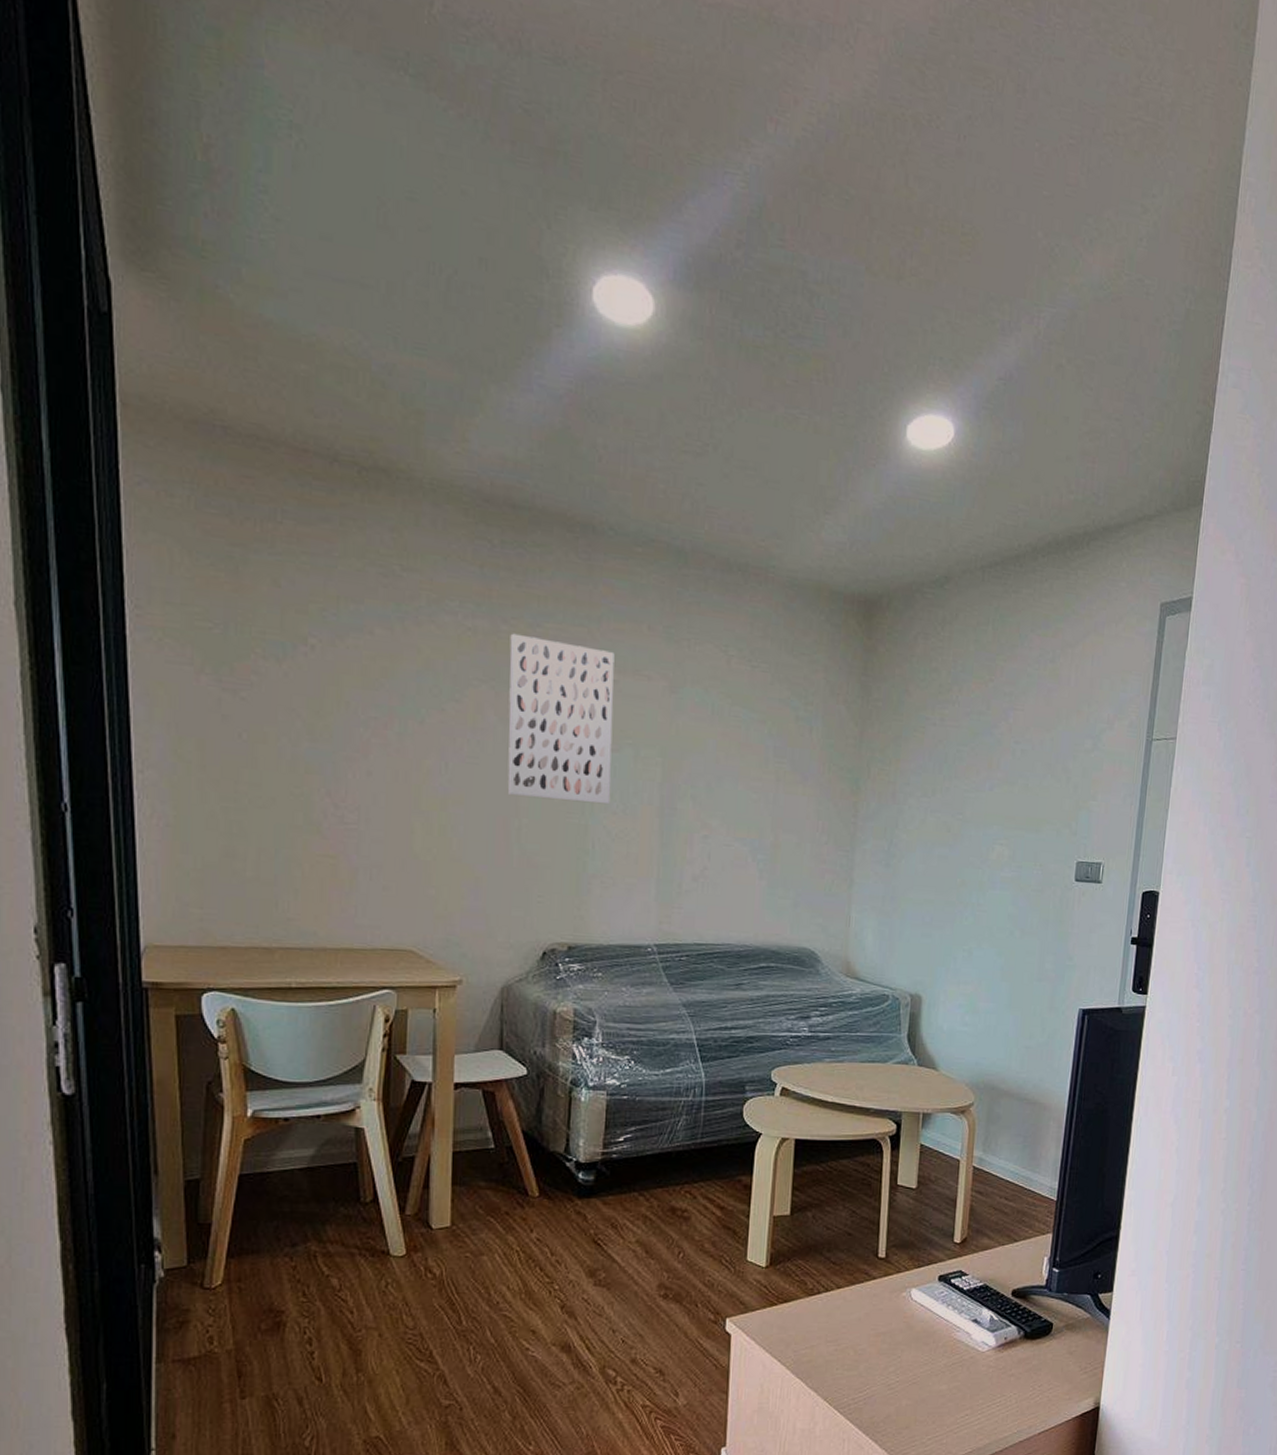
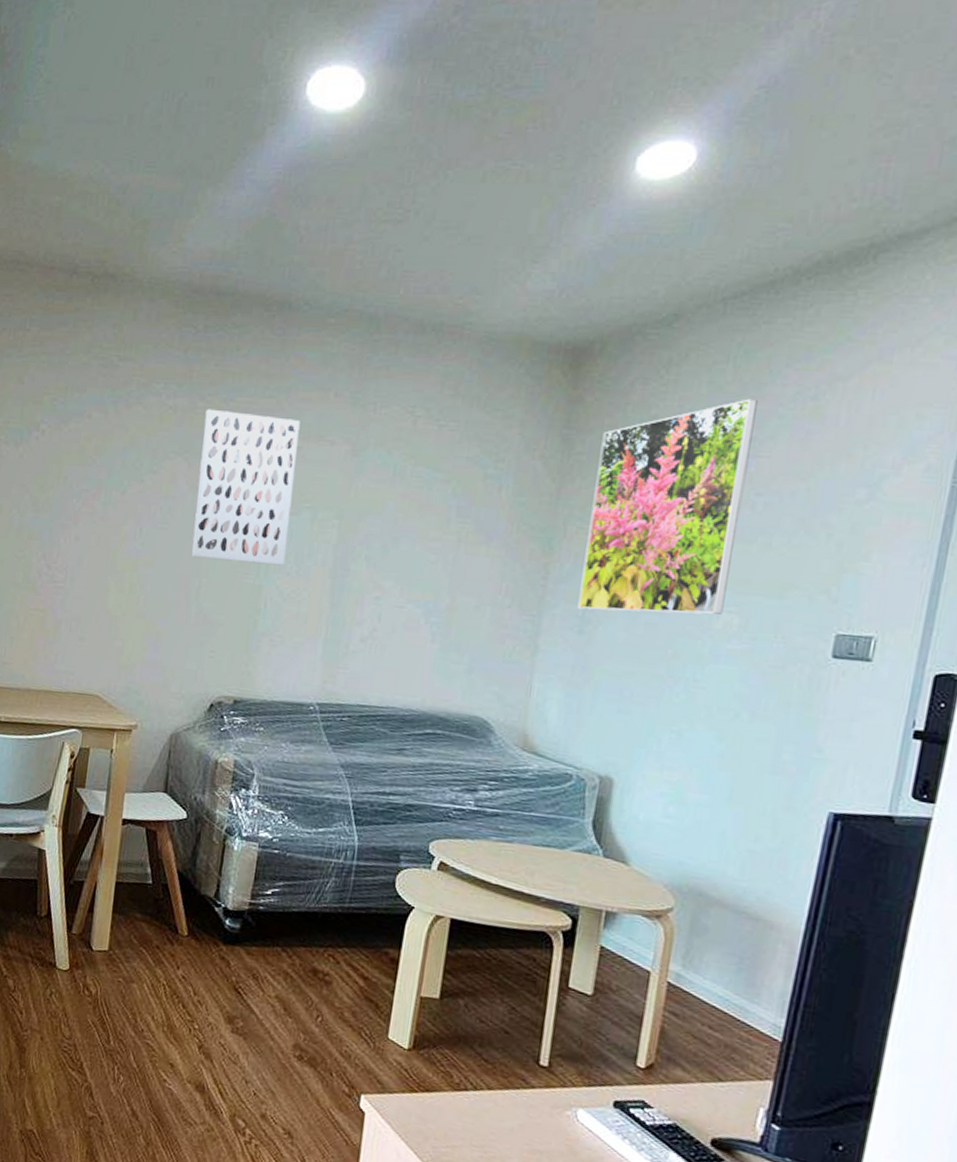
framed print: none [884,658,1012,847] -> present [577,398,758,615]

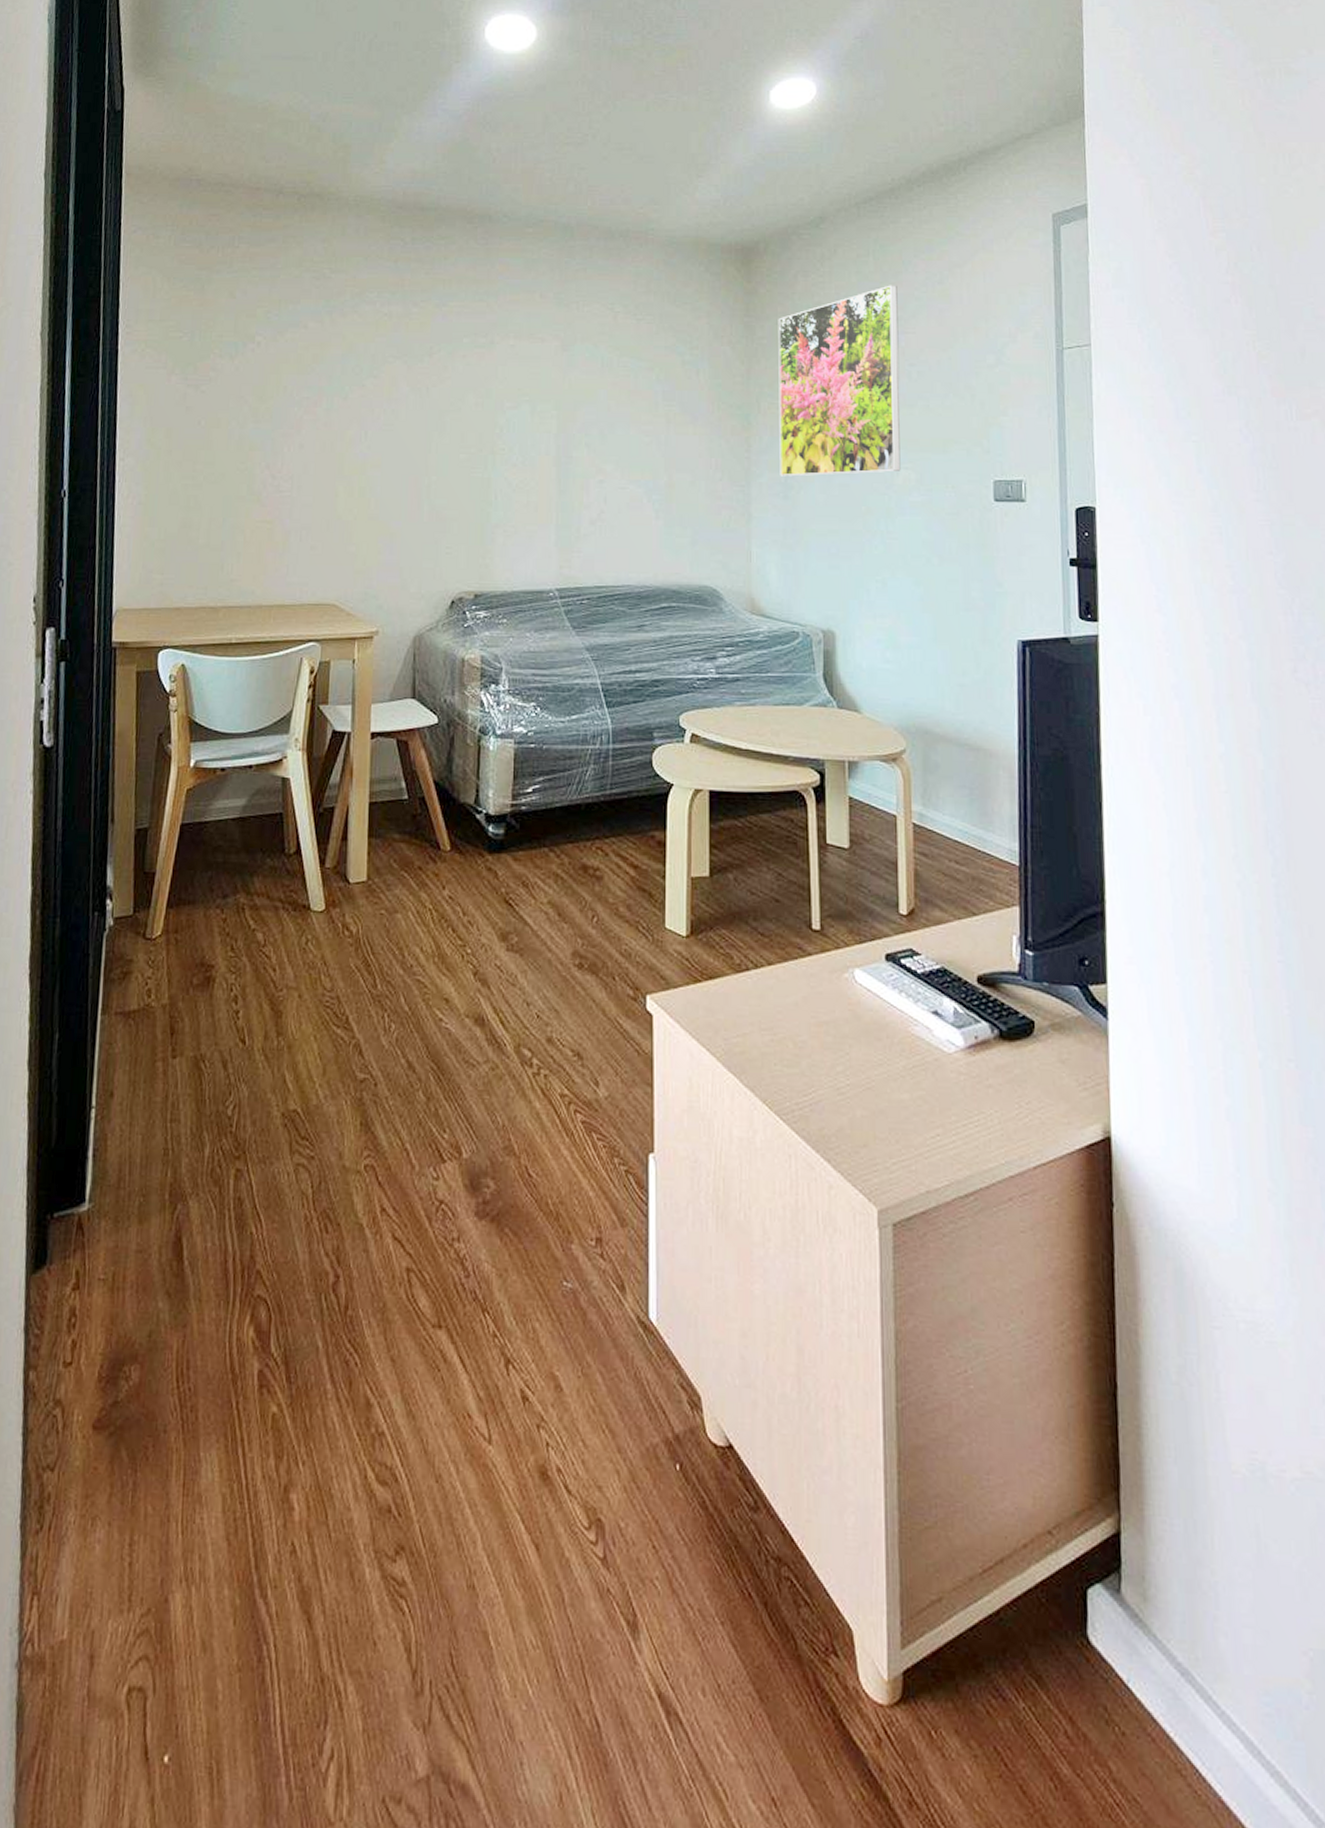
wall art: present [192,408,301,566] -> none [418,314,511,458]

